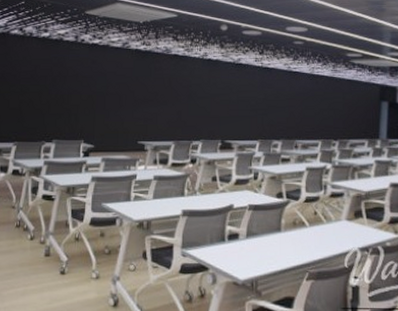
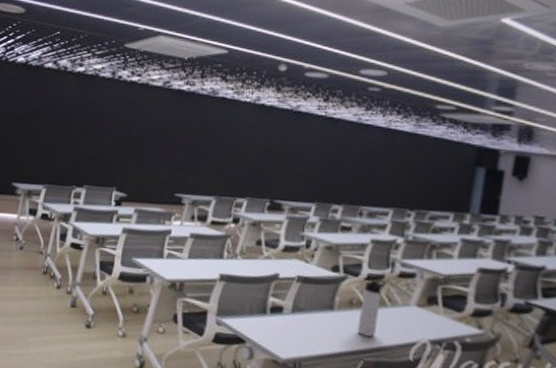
thermos bottle: none [301,200,322,251] -> present [357,279,387,337]

